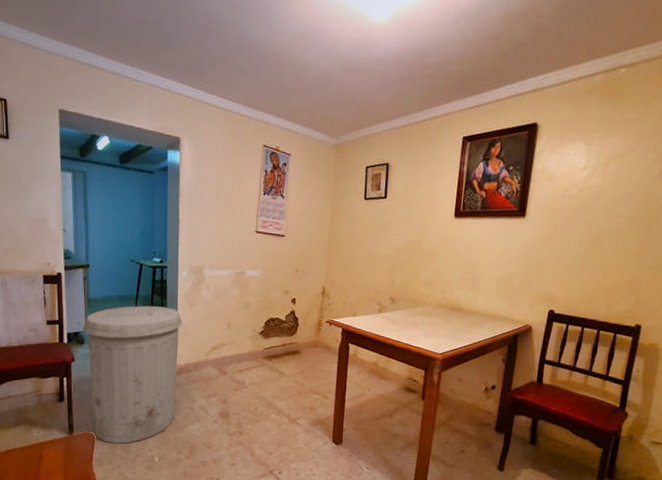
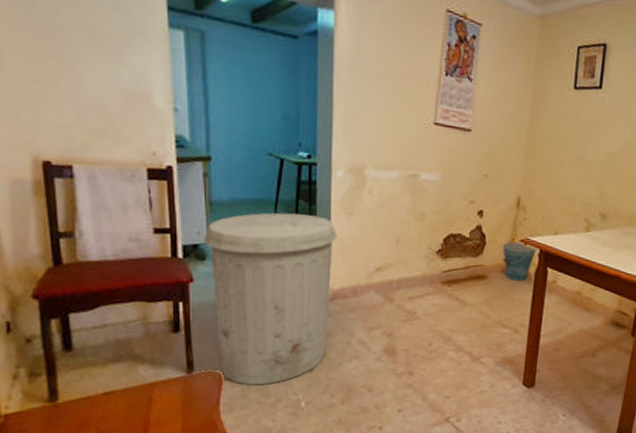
bucket: none [311,322,340,355] -> present [501,241,537,281]

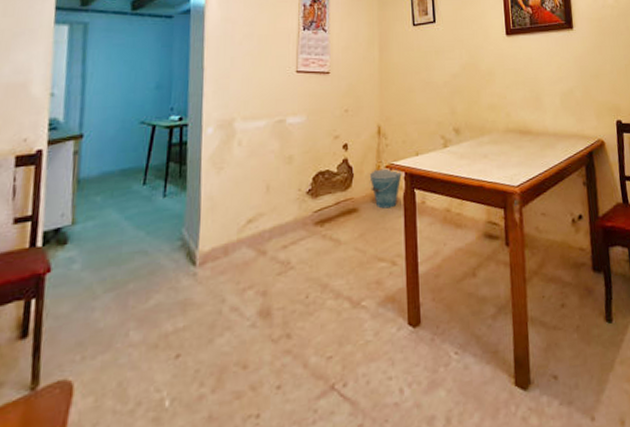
trash can: present [203,212,338,385] -> none [66,176,208,392]

